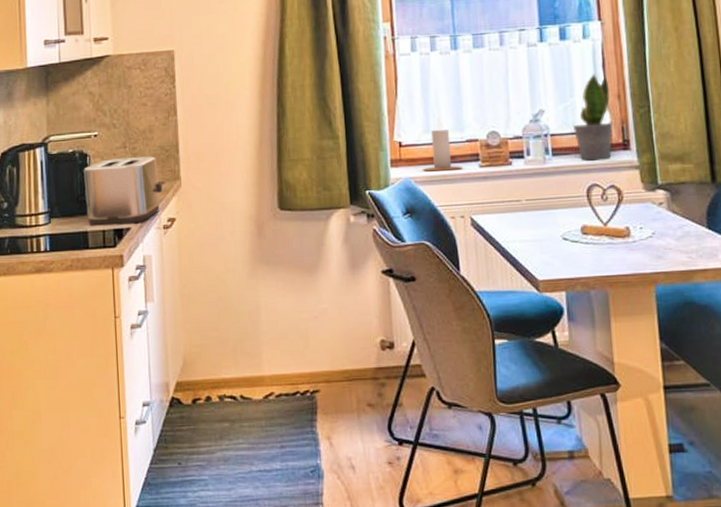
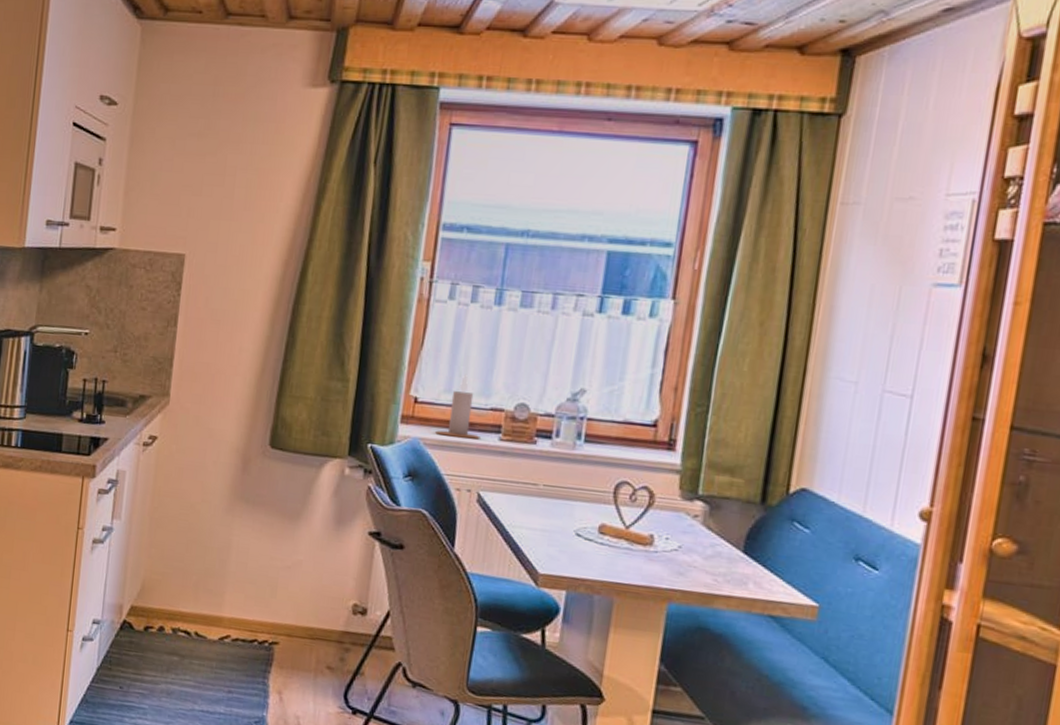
toaster: present [83,156,163,226] -> none [64,361,149,435]
potted plant: present [572,73,613,161] -> none [613,359,669,458]

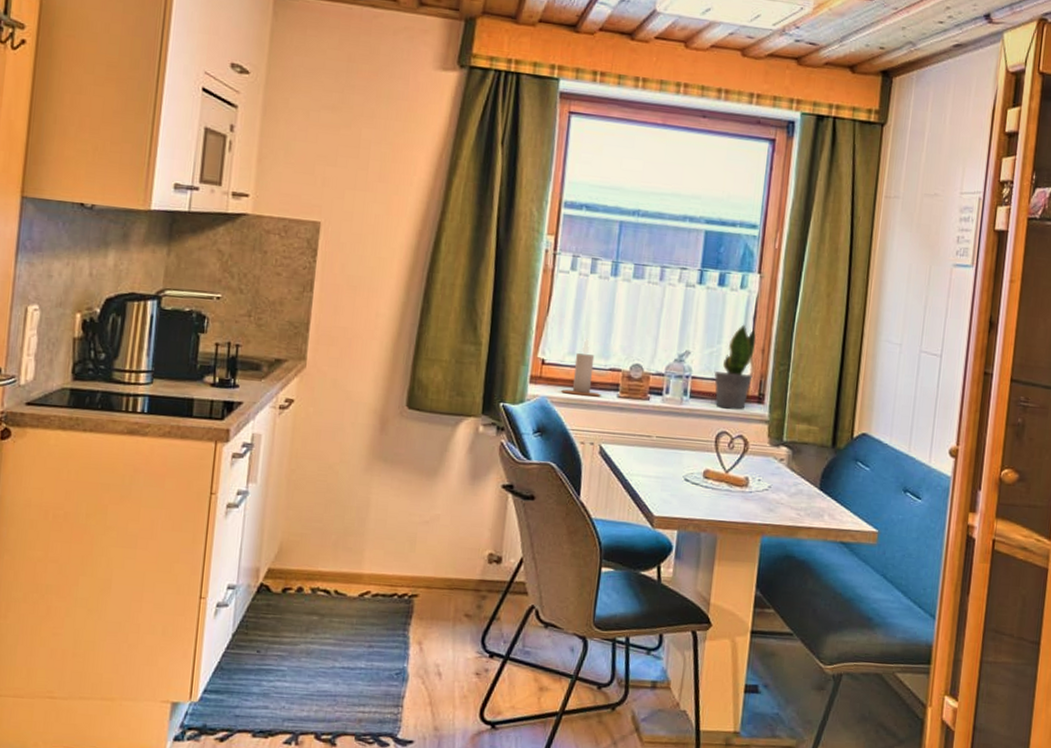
potted plant: none [613,359,669,458] -> present [713,324,757,410]

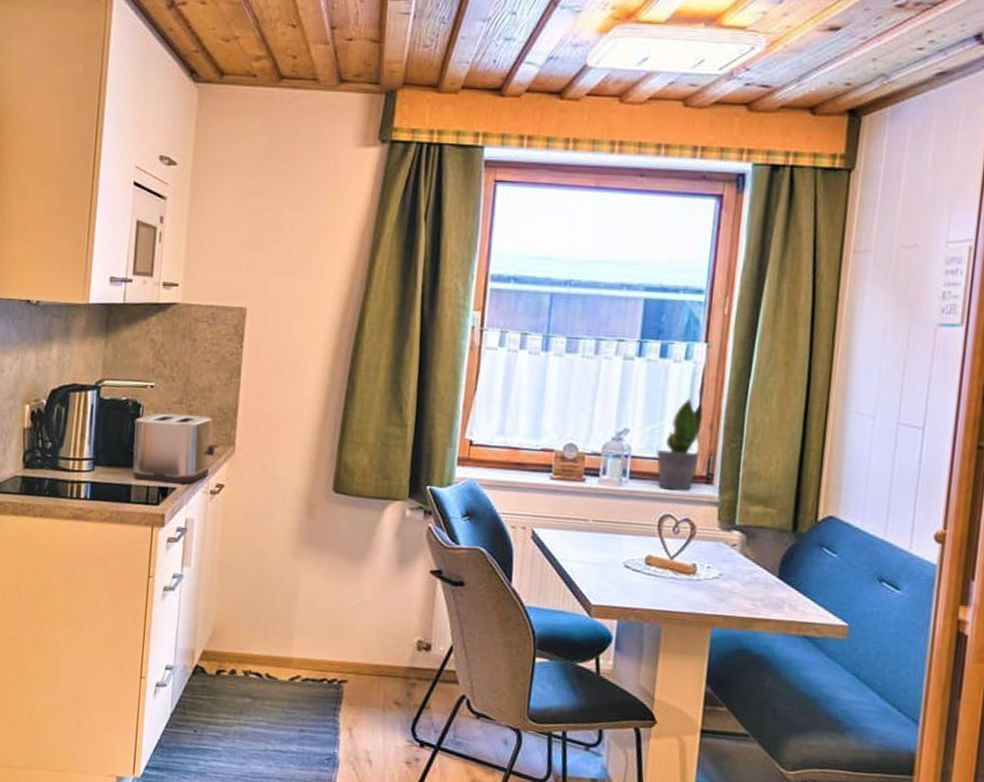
toaster: none [195,325,285,398] -> present [132,413,215,484]
candle: present [561,337,601,397] -> none [490,417,533,479]

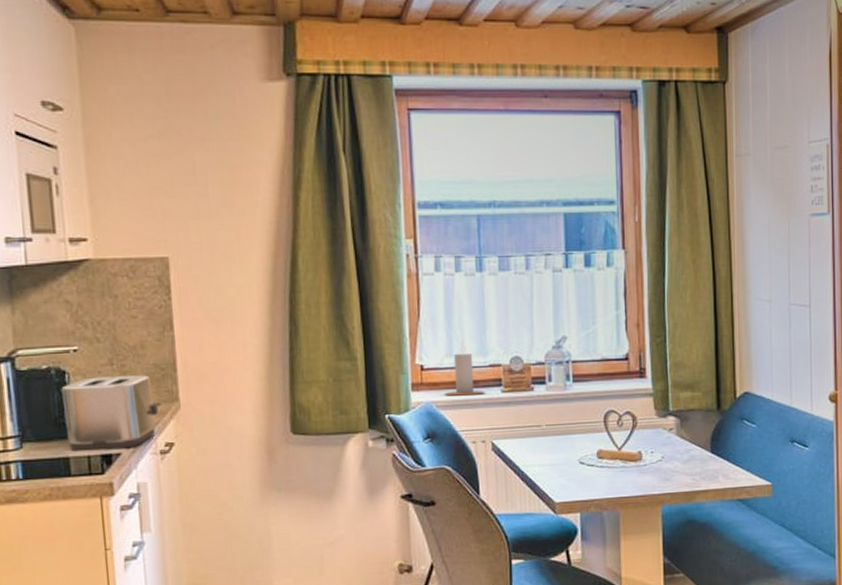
candle: none [490,417,533,479] -> present [445,337,485,396]
potted plant: present [655,398,704,492] -> none [593,302,631,388]

